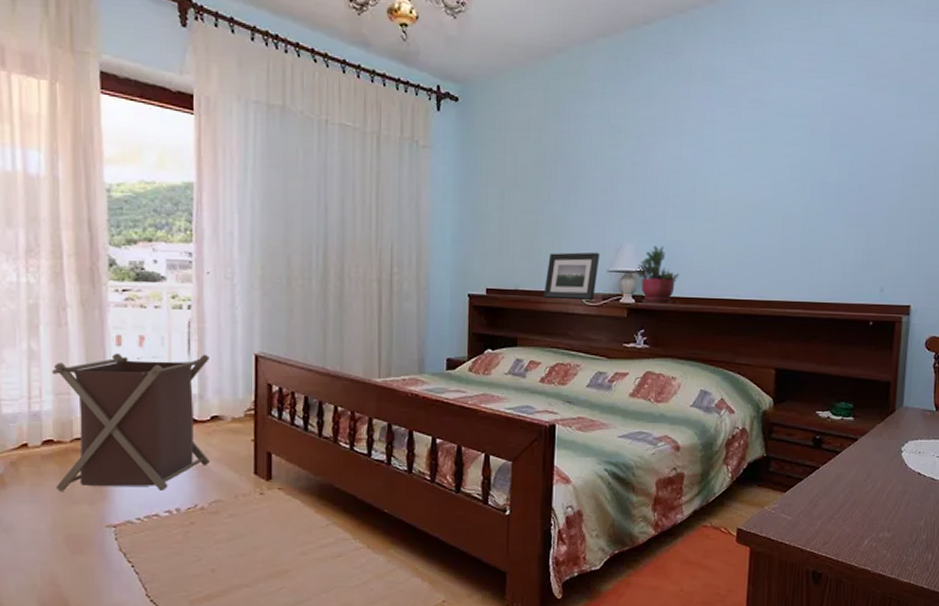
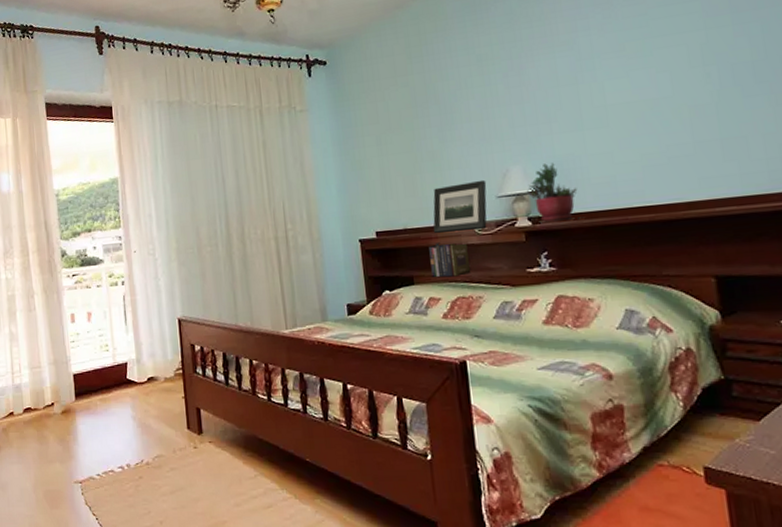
laundry basket: present [51,353,210,492] -> none [27,322,150,453]
books: none [536,308,573,343] -> present [429,242,470,278]

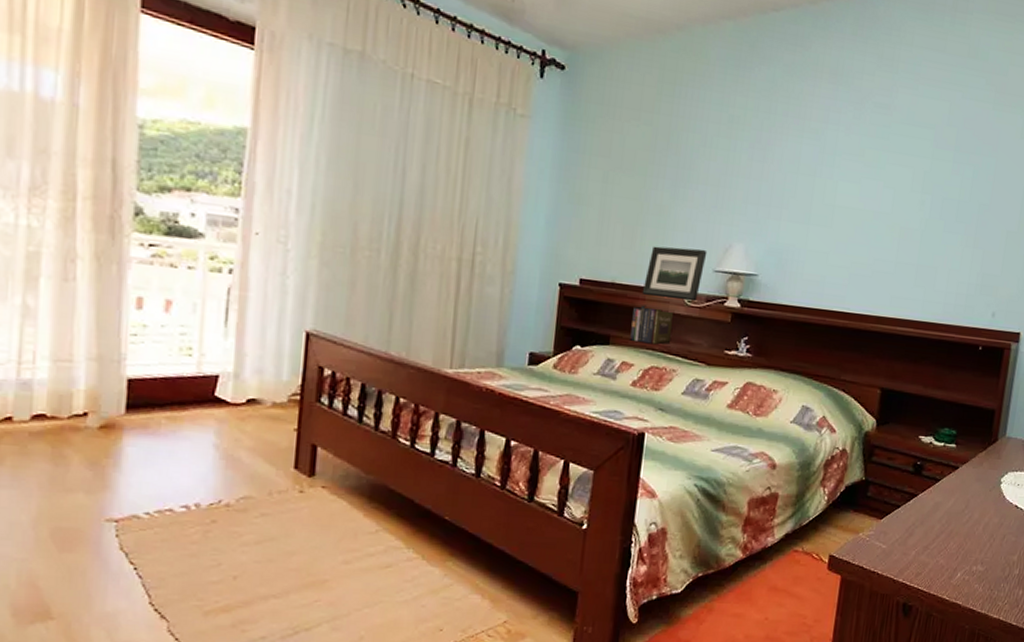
succulent plant: present [527,163,586,224] -> none [744,248,790,312]

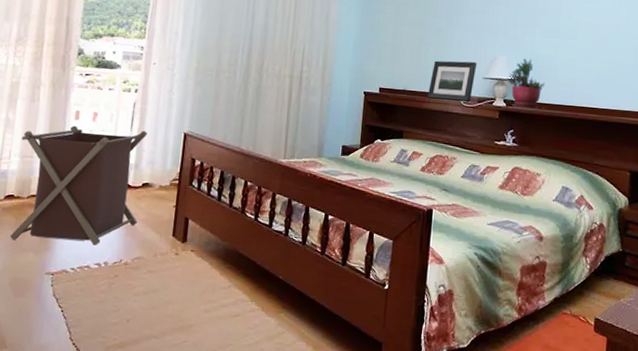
laundry basket: none [46,317,251,482] -> present [11,125,147,245]
books: present [630,305,673,345] -> none [419,106,452,138]
succulent plant: none [744,248,790,312] -> present [507,58,547,109]

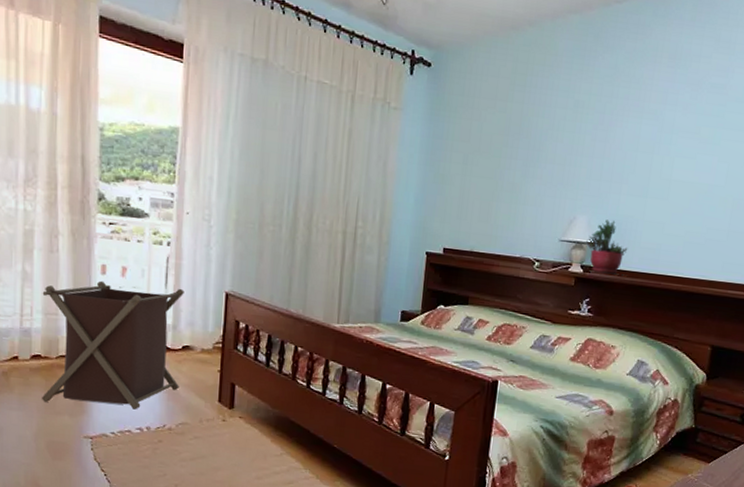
picture frame: present [427,60,477,103] -> none [496,219,554,268]

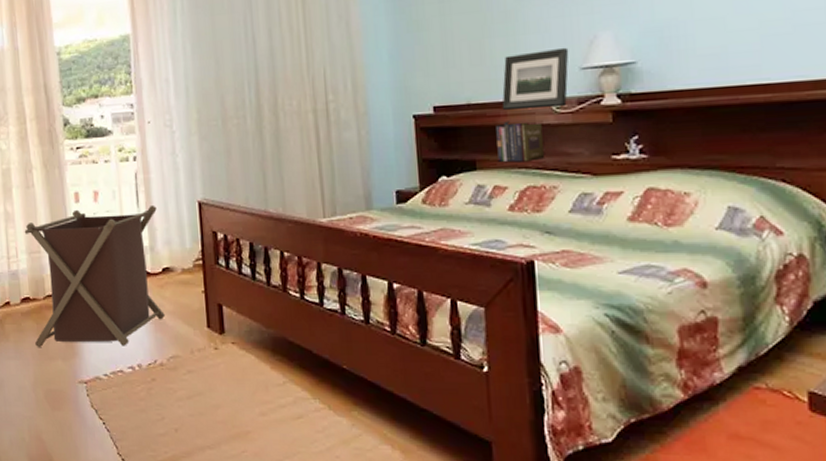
books: none [486,270,523,305] -> present [496,121,544,163]
picture frame: none [496,219,554,268] -> present [502,47,569,111]
succulent plant: present [586,219,628,276] -> none [618,28,687,102]

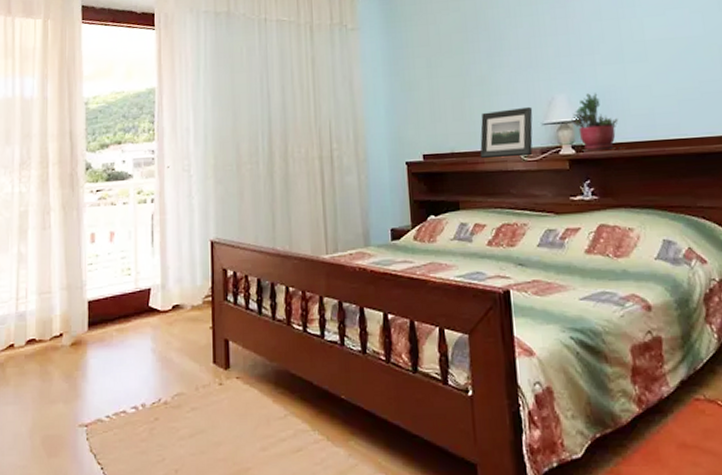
laundry basket: present [24,204,165,348] -> none [36,244,172,392]
books: present [496,121,544,163] -> none [475,167,515,204]
succulent plant: none [618,28,687,102] -> present [571,93,626,152]

